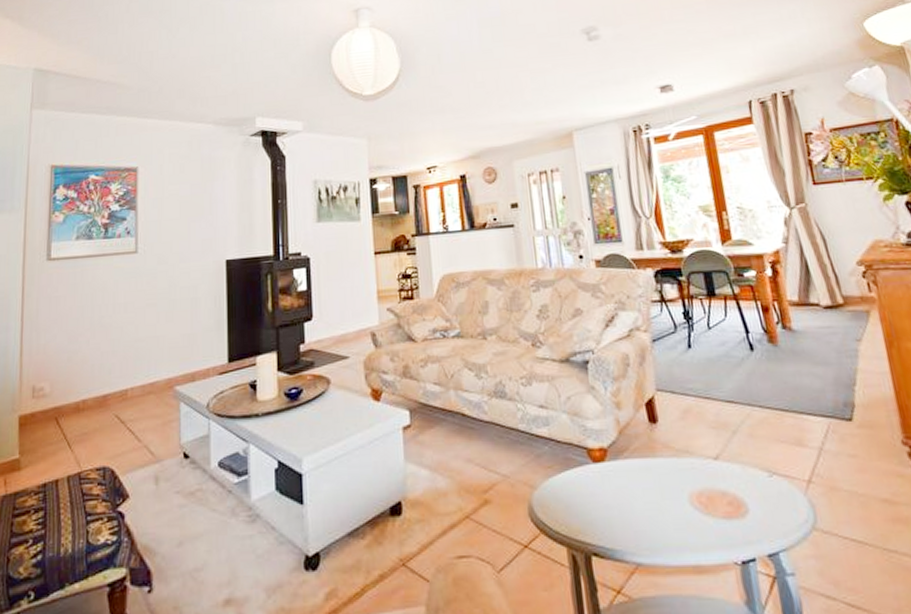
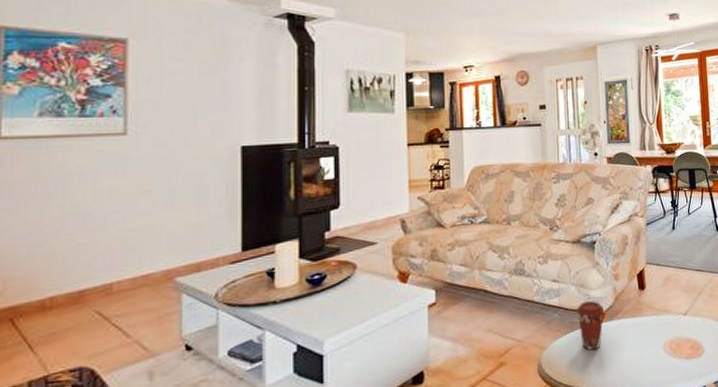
coffee cup: none [571,433,607,495] -> present [576,300,605,351]

